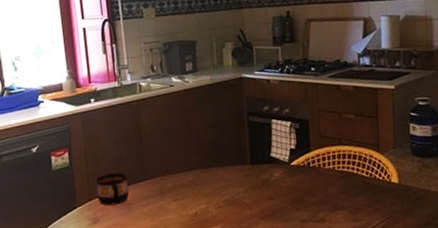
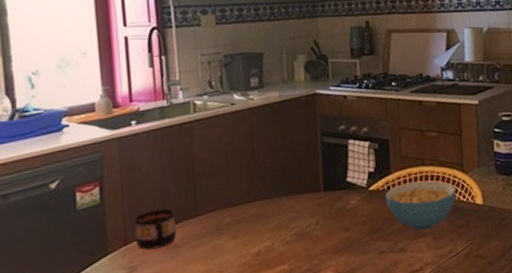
cereal bowl: none [305,158,373,204] -> present [384,180,457,231]

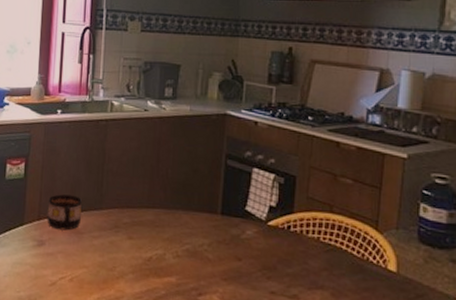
cereal bowl: present [384,180,457,231] -> none [283,226,366,283]

